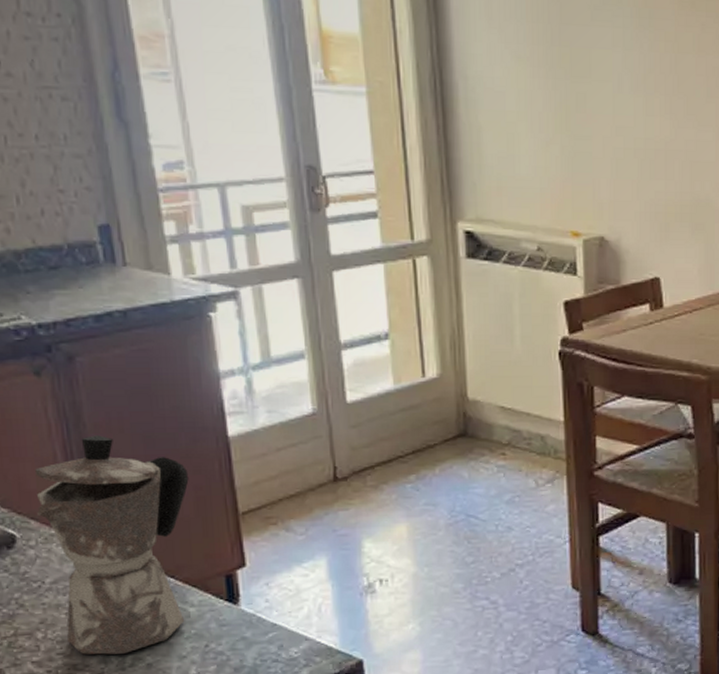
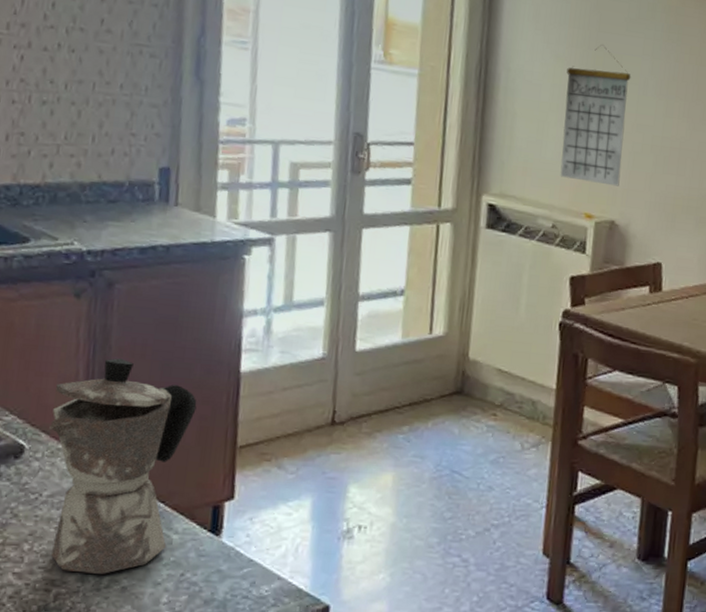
calendar: none [531,39,604,198] -> present [560,44,631,187]

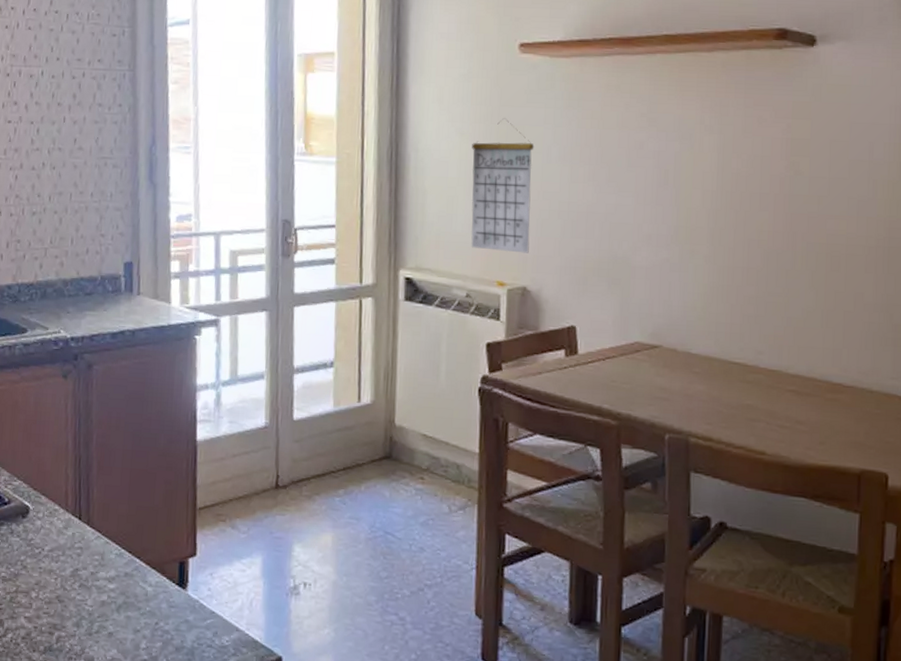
moka pot: present [49,358,197,574] -> none [47,430,162,621]

